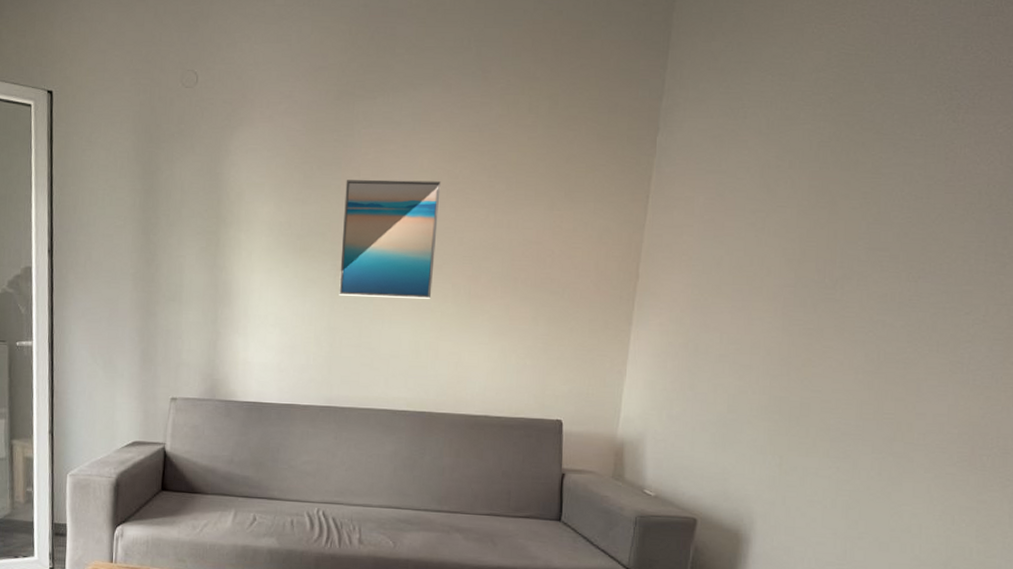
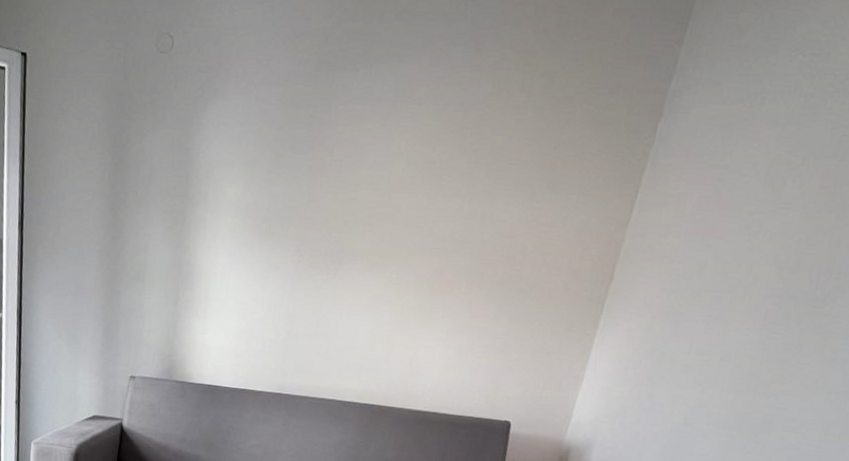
wall art: present [339,179,441,299] -> none [300,160,417,291]

